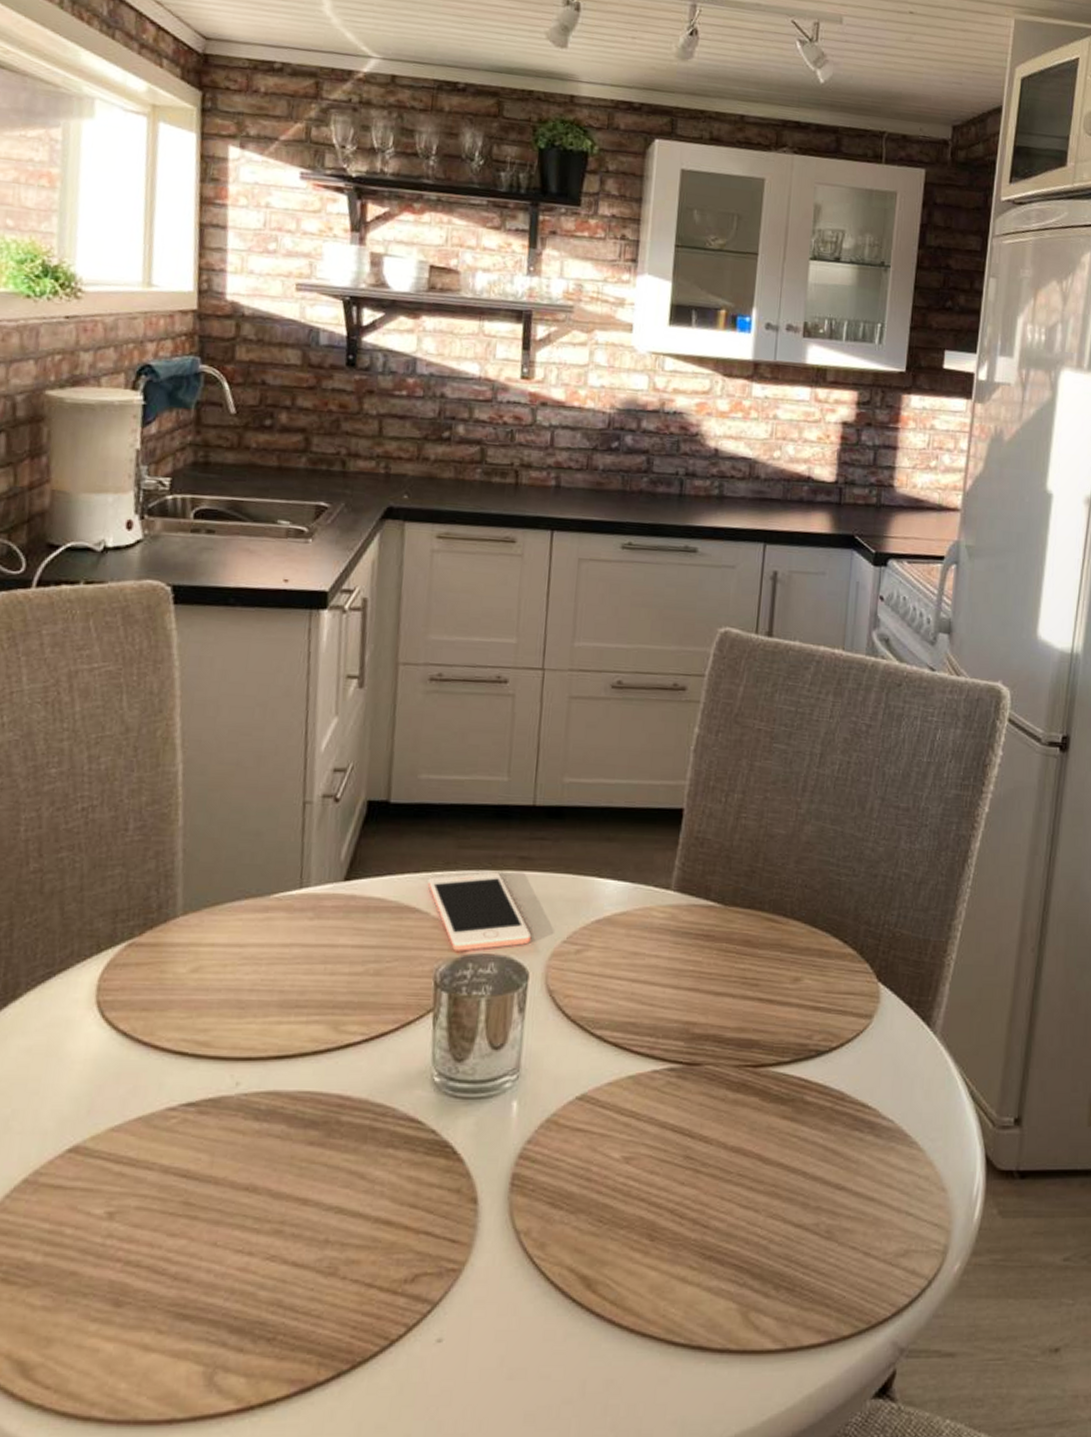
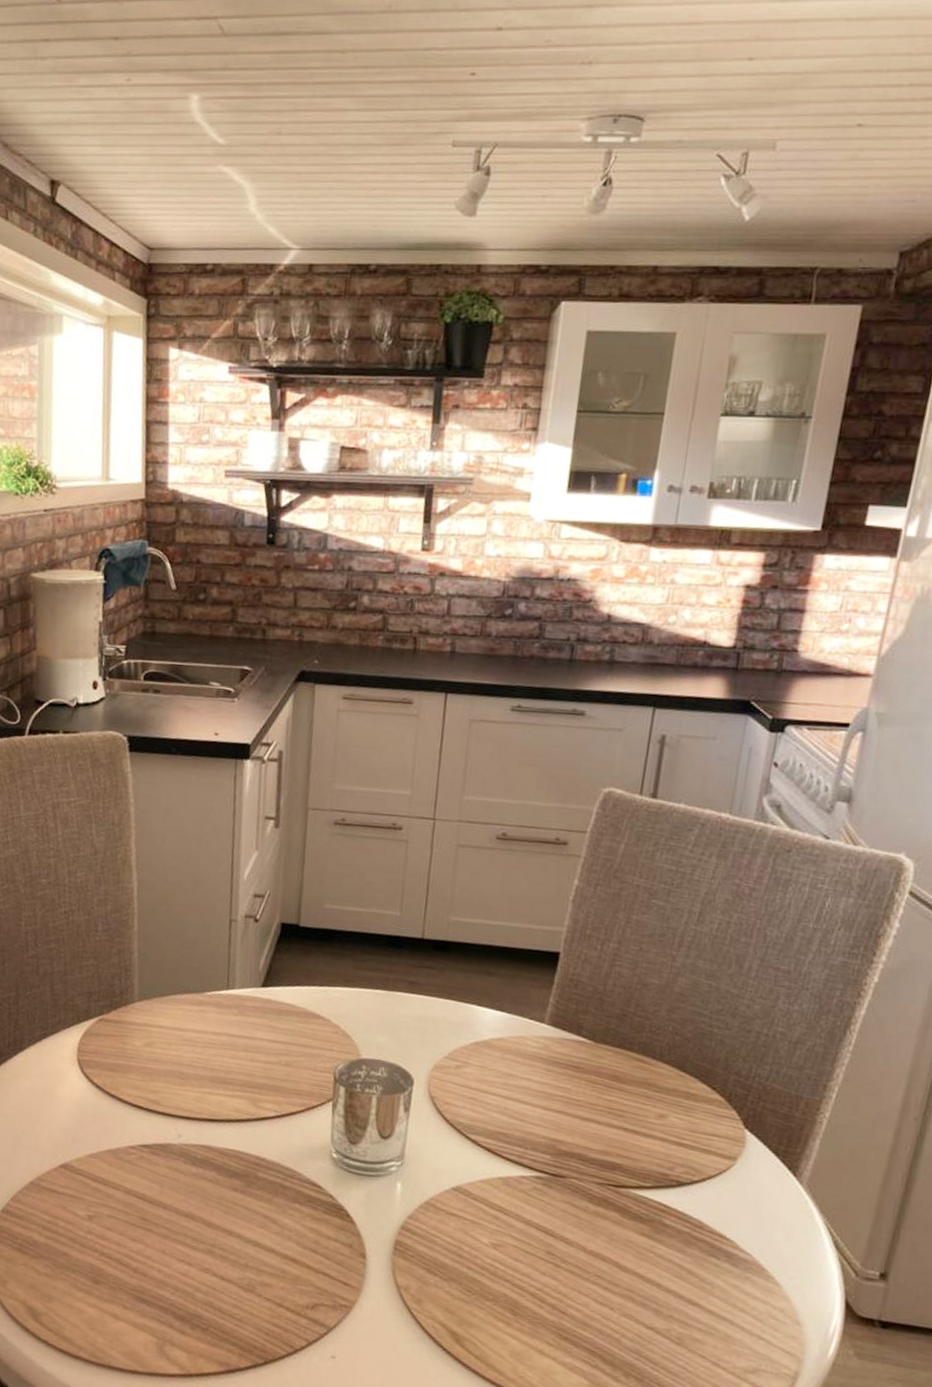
cell phone: present [427,872,532,951] -> none [329,991,417,1056]

